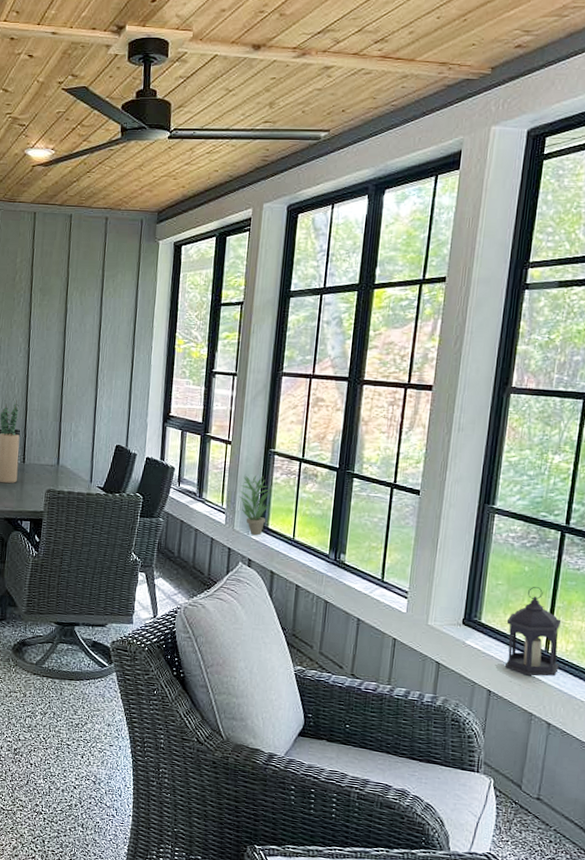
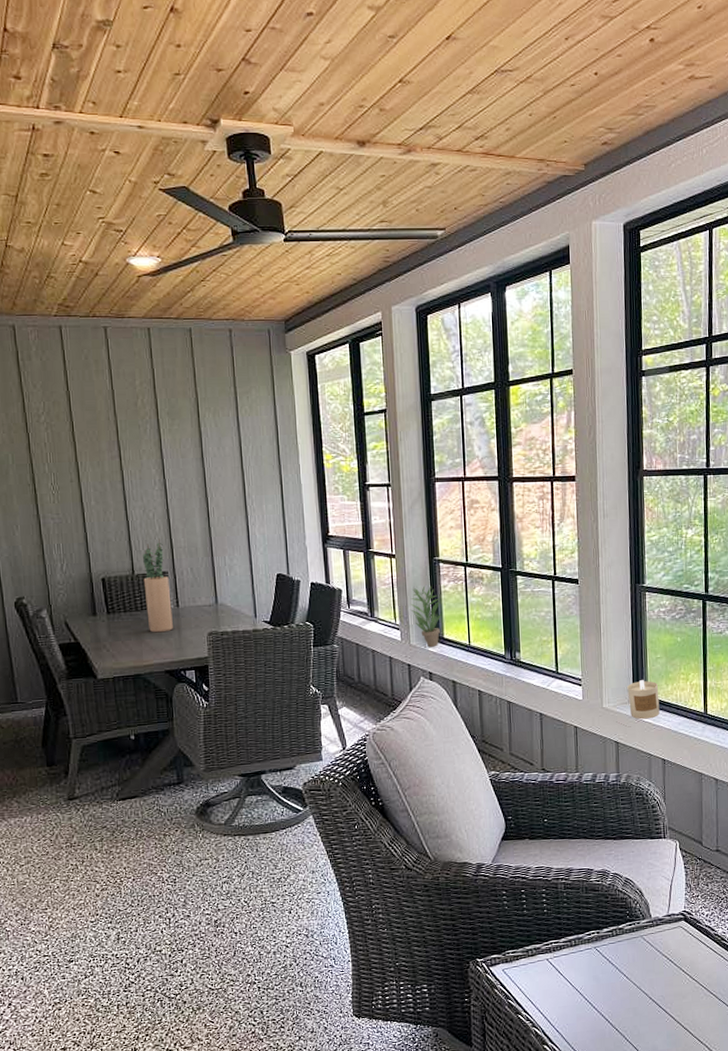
candle: none [457,604,495,646] -> present [627,680,660,720]
lantern: present [505,586,562,677] -> none [669,654,718,739]

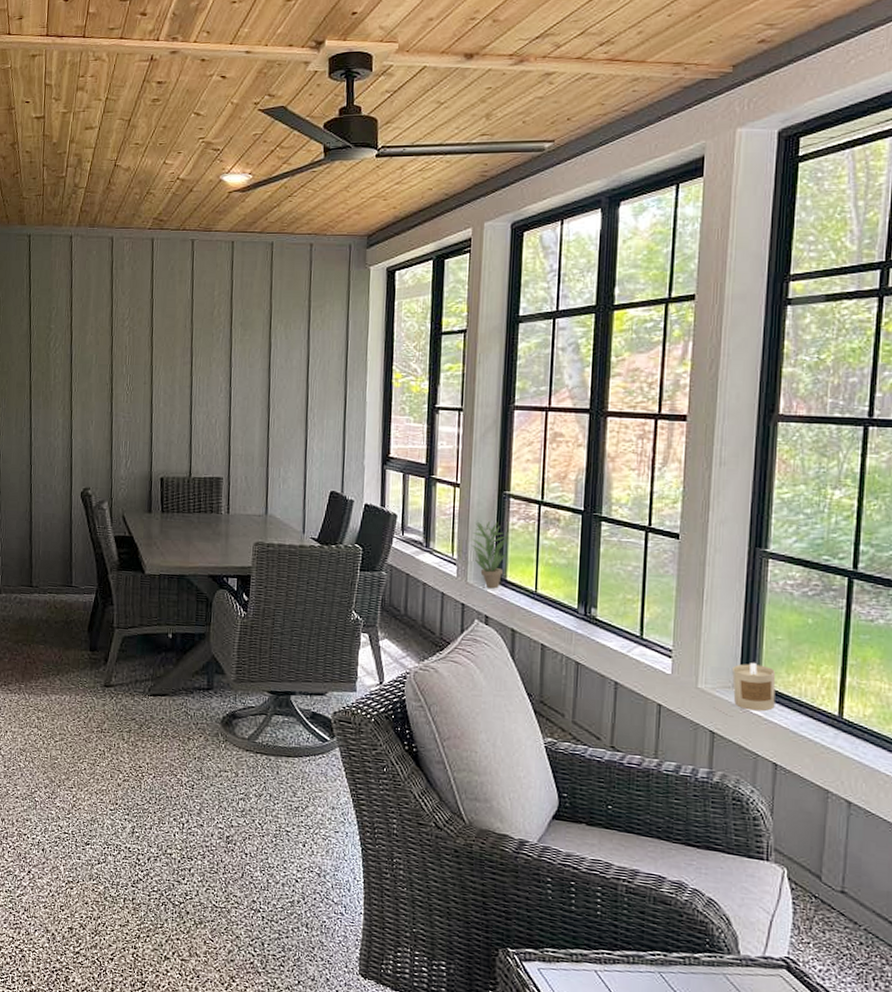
vase: present [143,538,173,633] -> none [198,444,223,537]

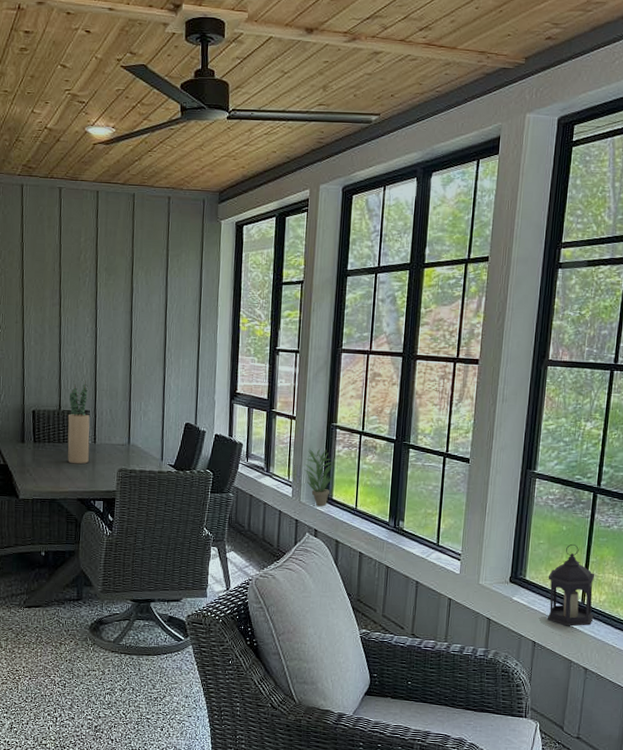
vase: none [198,444,223,537] -> present [67,380,90,465]
candle: present [732,663,776,712] -> none [505,563,538,601]
lantern: none [790,641,857,747] -> present [548,543,595,627]

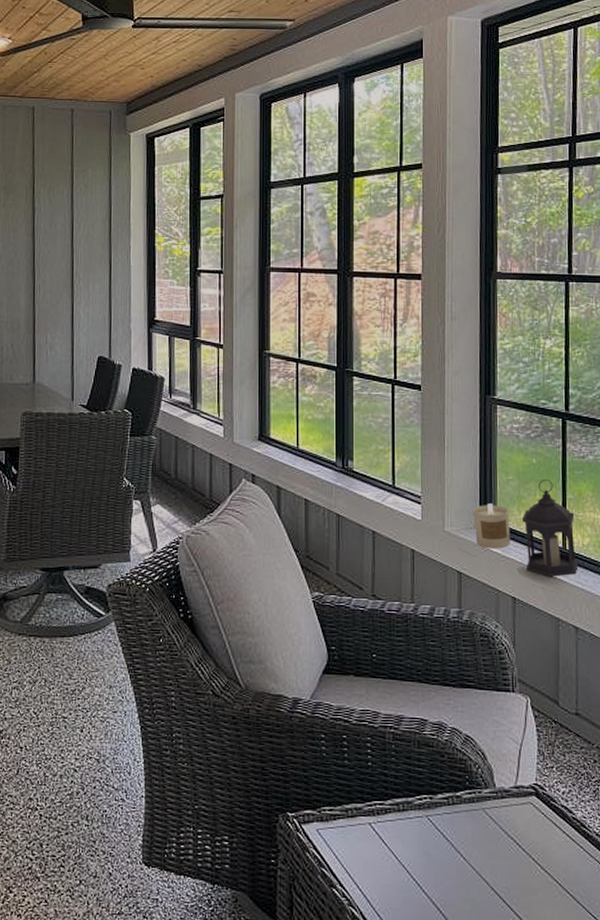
potted plant: present [304,448,335,507] -> none [235,380,270,447]
candle: none [505,563,538,601] -> present [473,504,510,549]

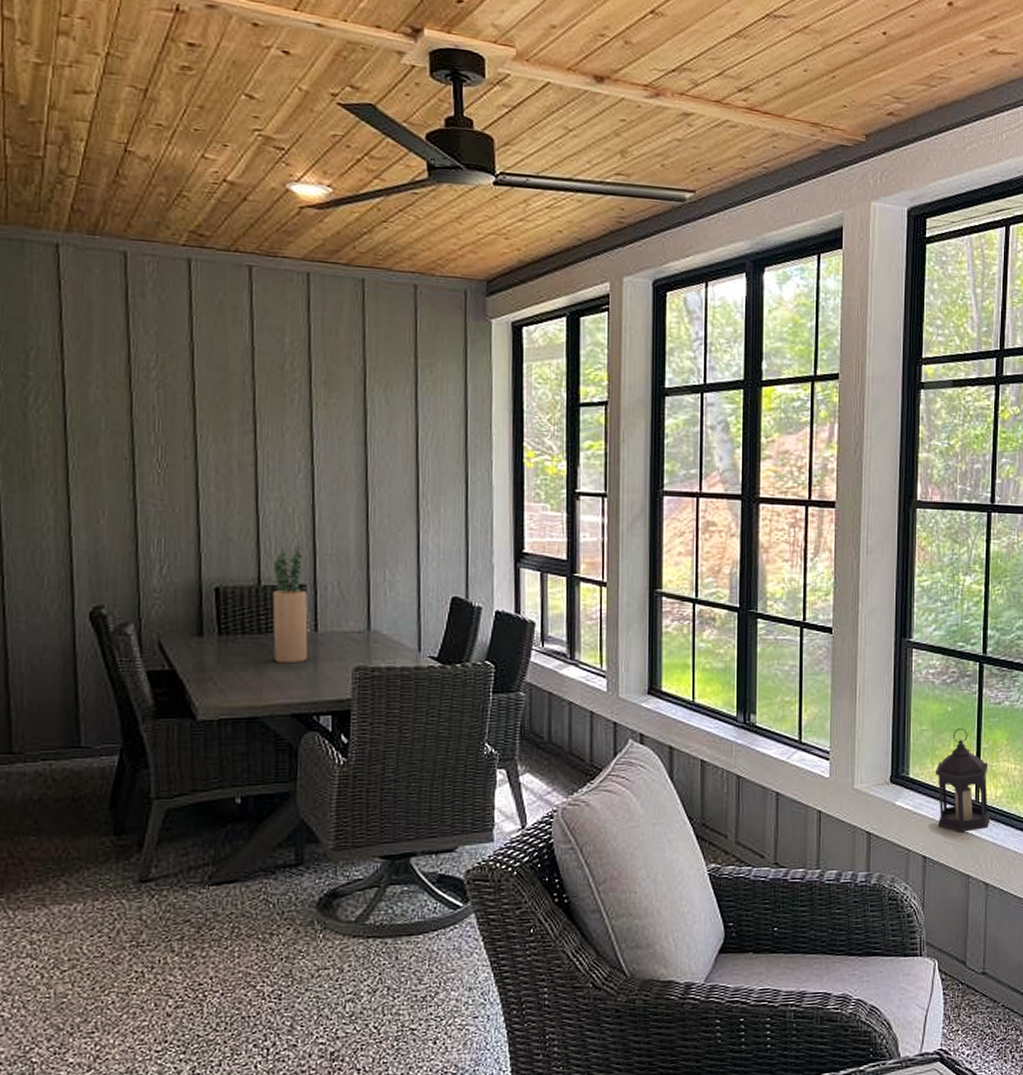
candle: present [473,504,510,549] -> none [885,757,923,806]

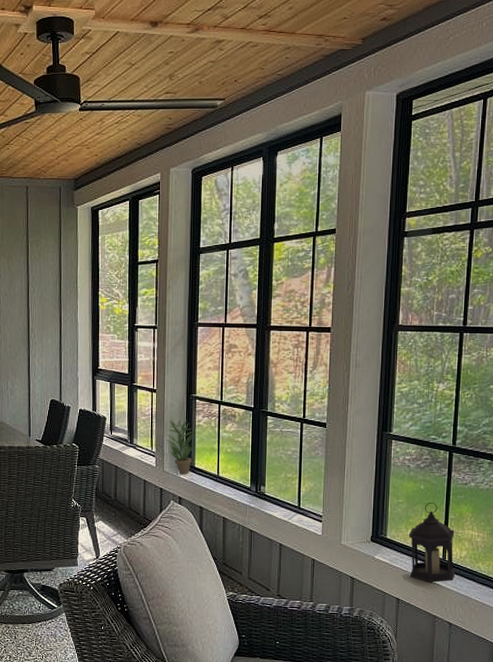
potted plant: none [621,624,662,702] -> present [166,419,196,475]

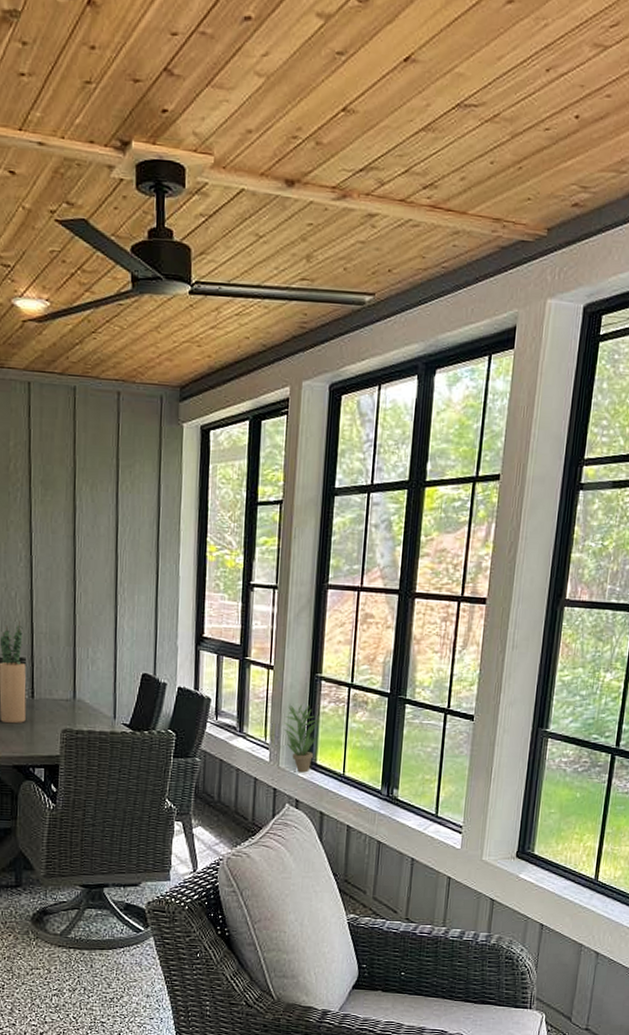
lantern: present [408,502,456,583] -> none [557,812,611,906]

